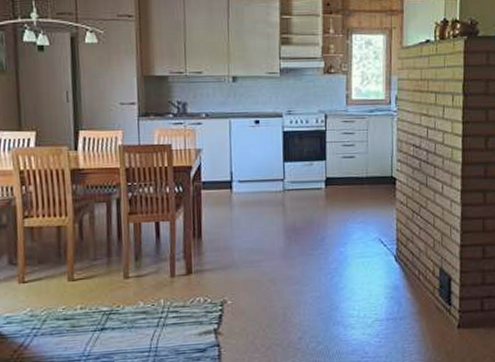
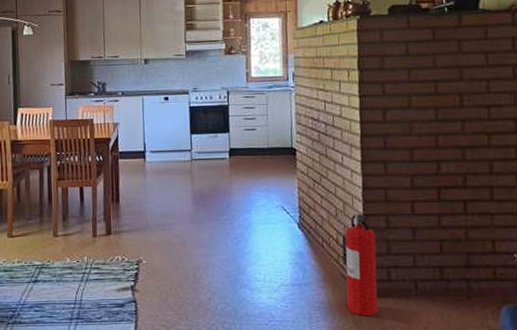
fire extinguisher: none [441,245,472,348] -> present [345,214,378,317]

